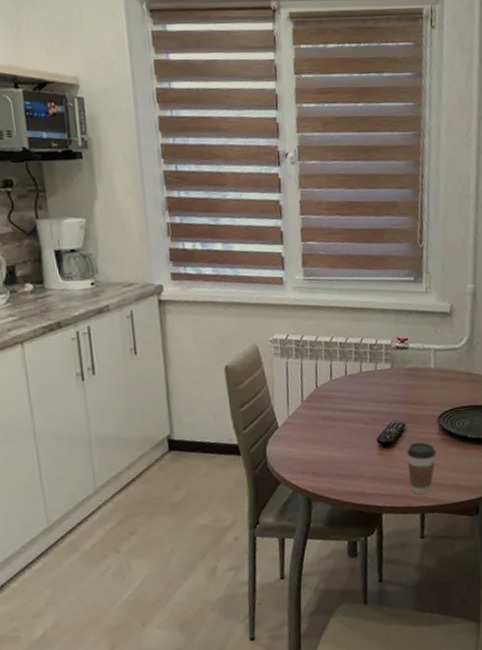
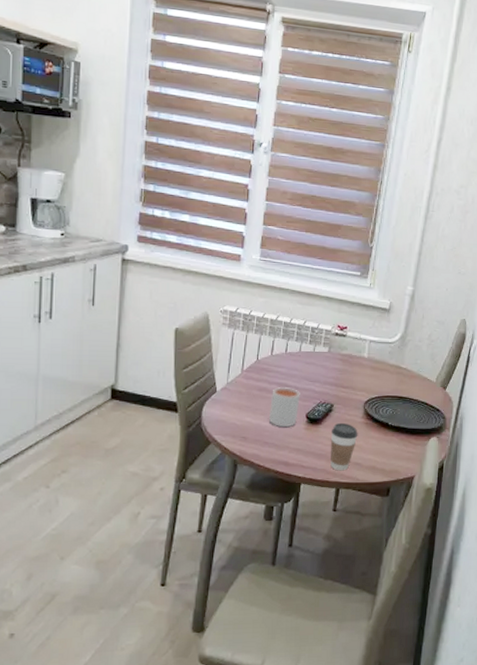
mug: none [336,412,369,456] -> present [269,386,300,427]

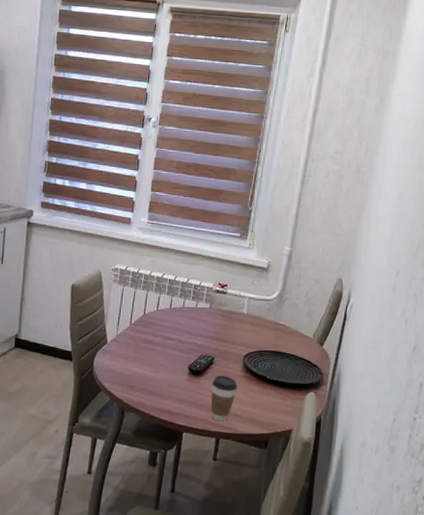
mug: present [269,386,300,427] -> none [154,339,183,377]

